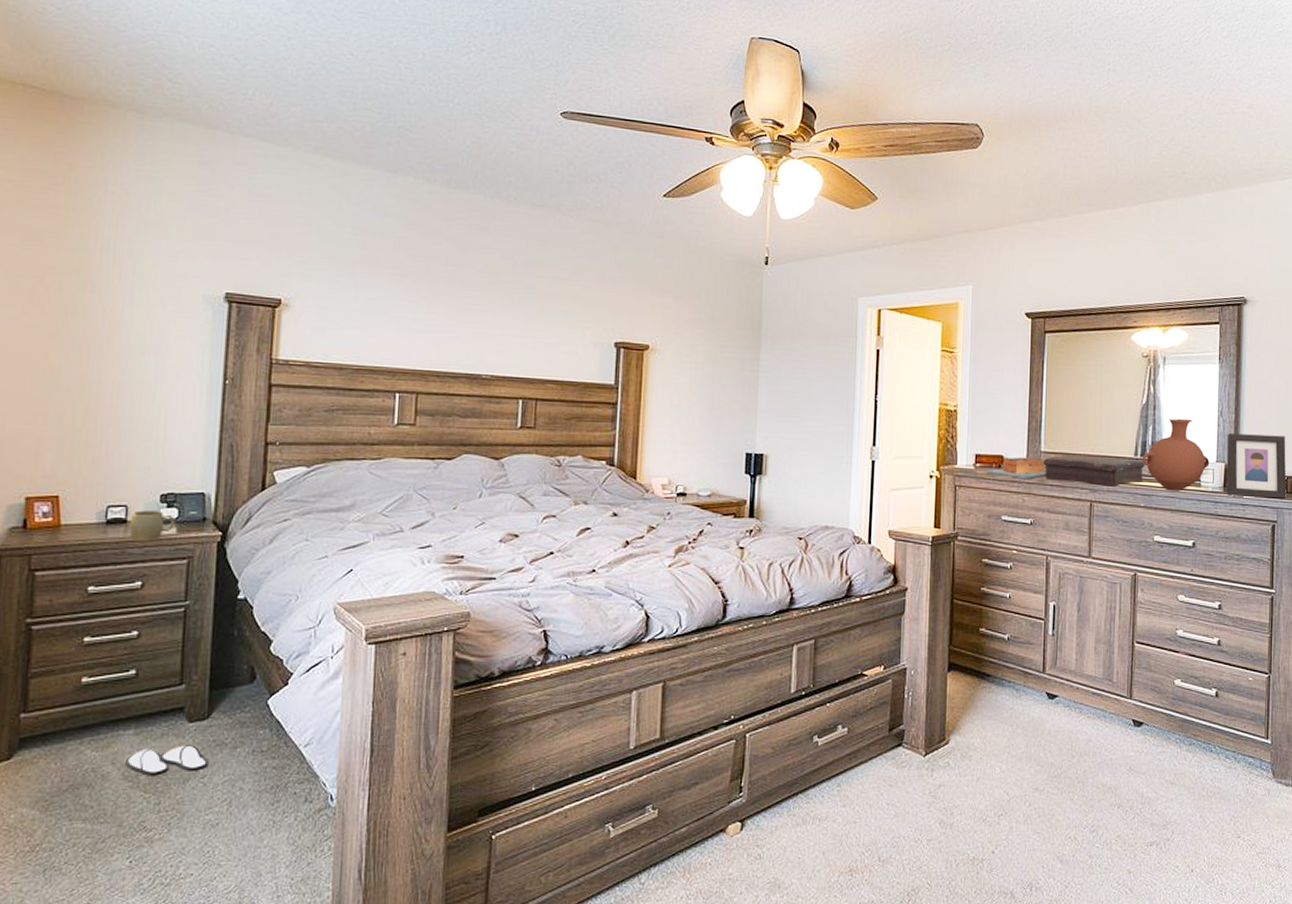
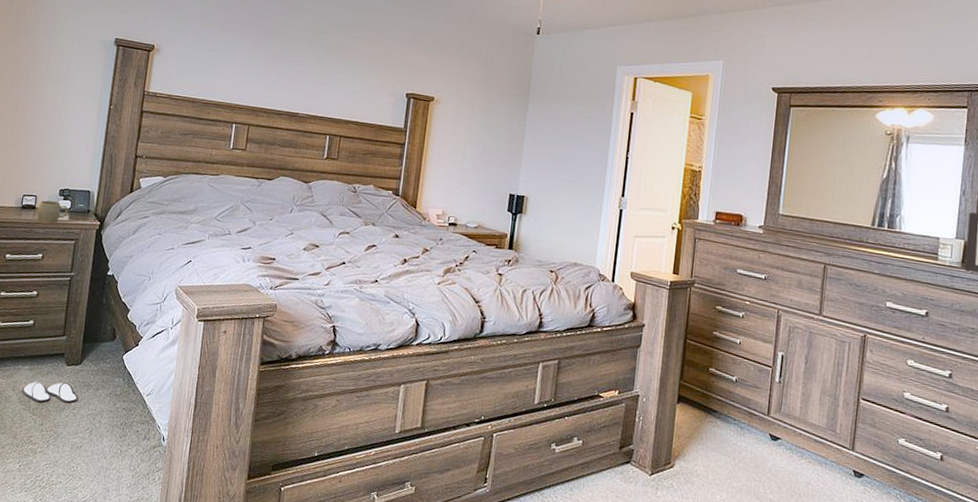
wooden box: present [985,457,1047,480] -> none [724,217,784,239]
decorative box: present [1043,454,1145,487] -> none [781,219,882,253]
vase: present [1141,418,1210,492] -> none [878,194,949,263]

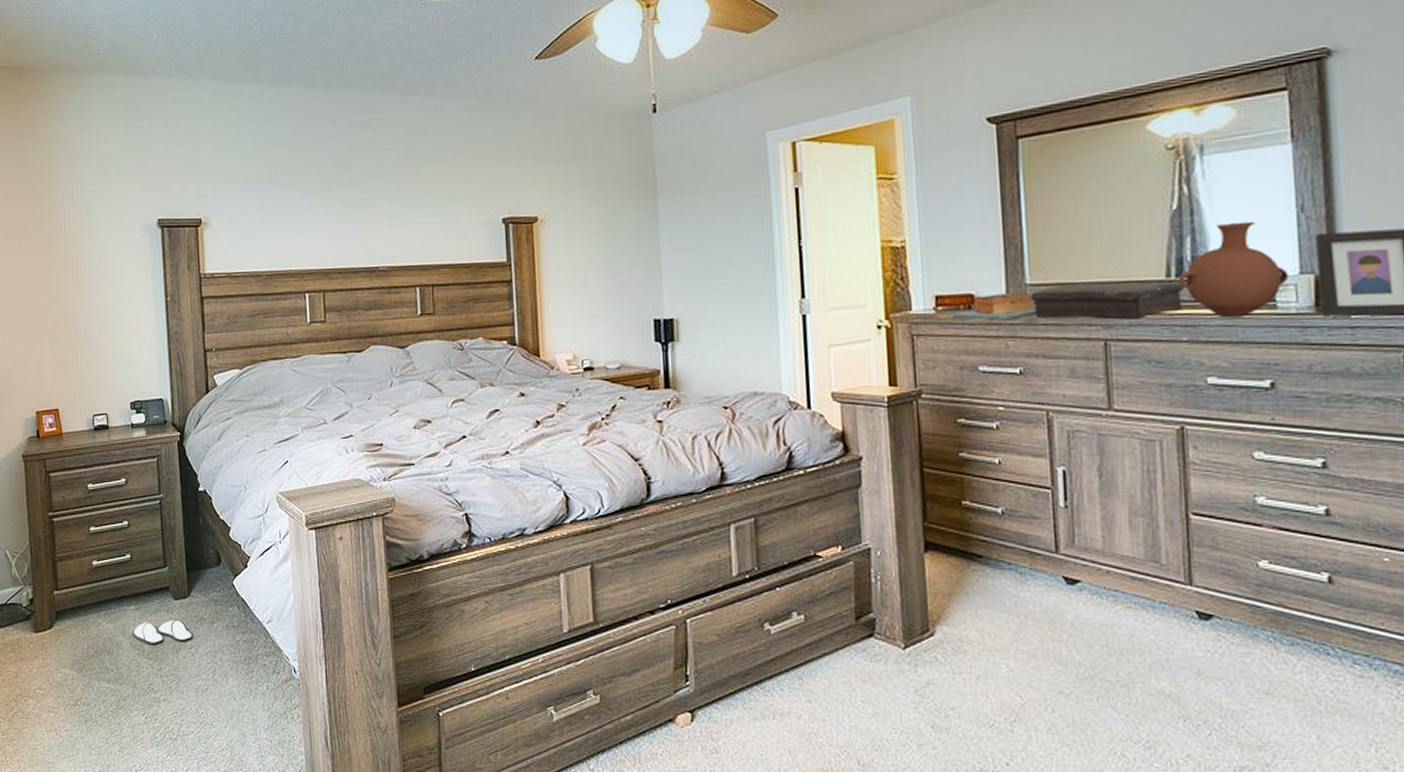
mug: present [36,200,68,225] -> none [111,417,144,444]
wooden box: none [724,217,784,239] -> present [951,292,1038,321]
decorative box: none [781,219,882,253] -> present [1031,281,1184,320]
vase: none [878,194,949,263] -> present [1177,221,1289,318]

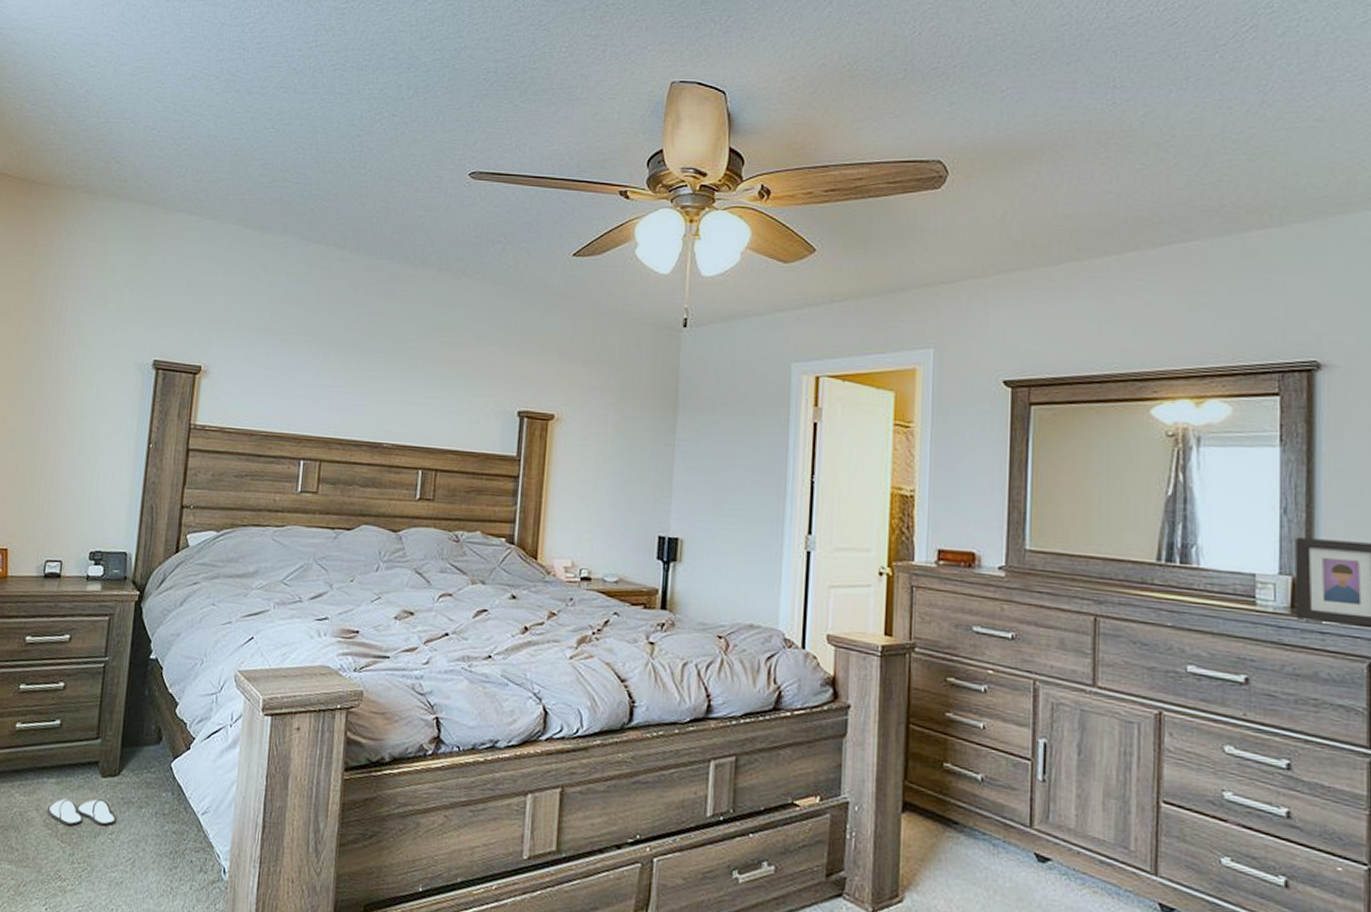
wooden box: present [951,292,1038,321] -> none [951,555,1034,584]
decorative box: present [1031,281,1184,320] -> none [1029,555,1172,599]
vase: present [1177,221,1289,318] -> none [1167,515,1269,610]

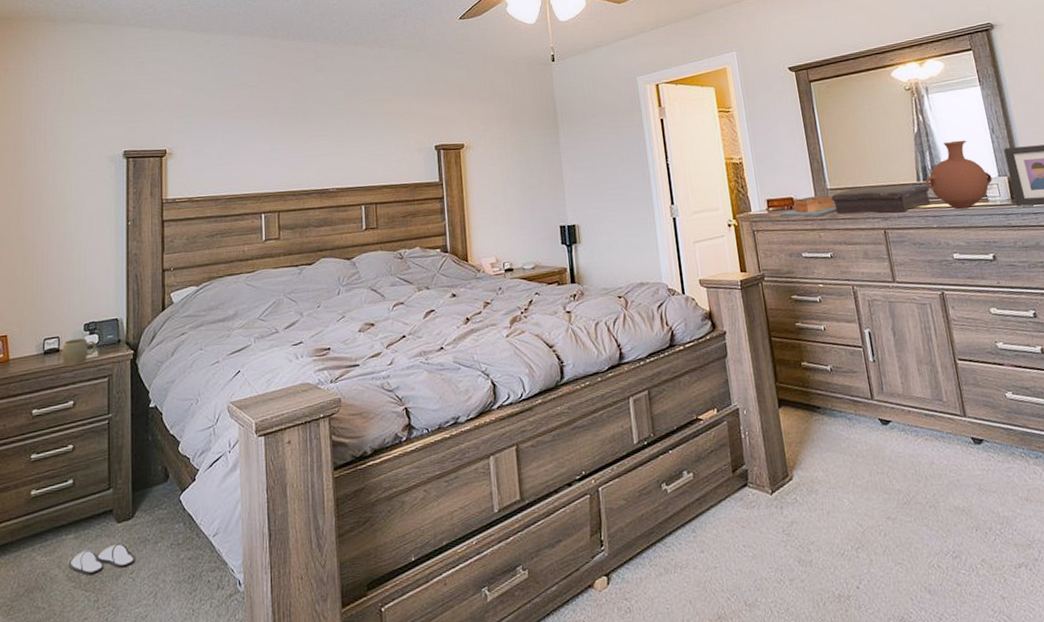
mug: none [62,566,101,597] -> present [62,338,96,367]
wooden box: none [951,555,1034,584] -> present [779,195,838,217]
decorative box: none [1029,555,1172,599] -> present [831,184,931,215]
vase: none [1167,515,1269,610] -> present [924,140,992,210]

